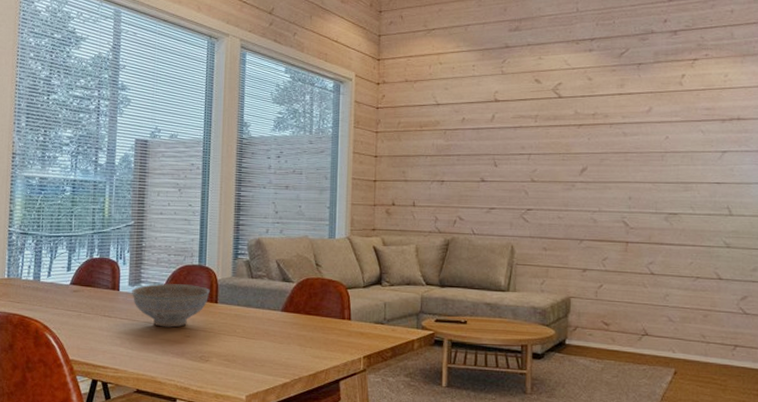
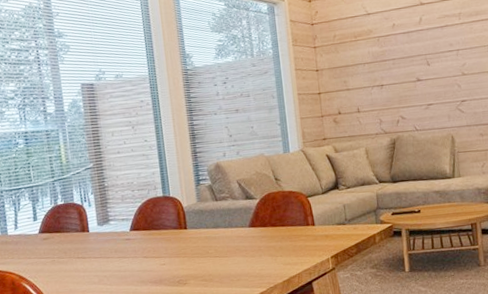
decorative bowl: present [132,283,210,328] -> none [101,215,178,260]

